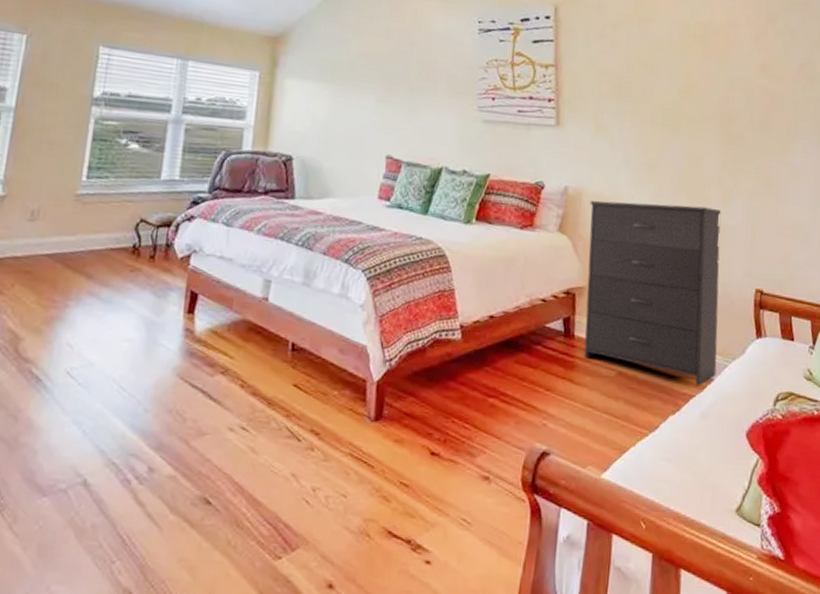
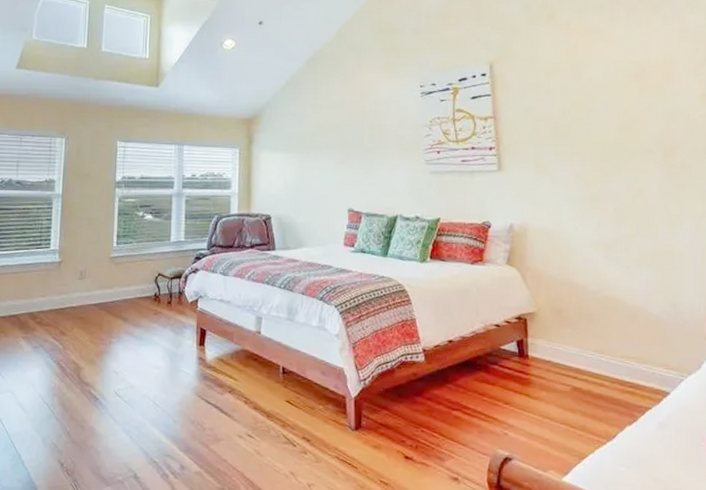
dresser: present [583,200,722,387] -> none [535,233,672,400]

